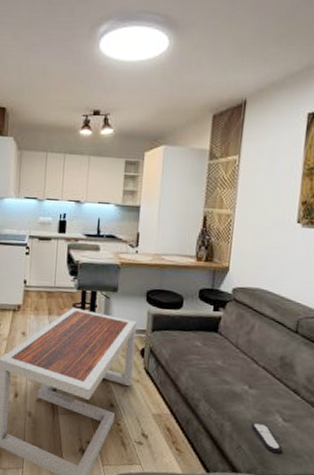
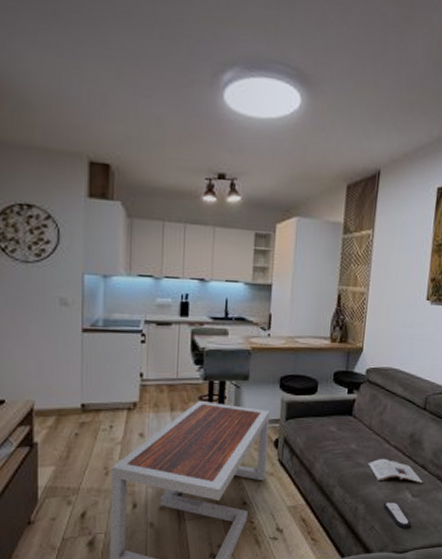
magazine: none [234,378,295,408] -> present [368,459,423,483]

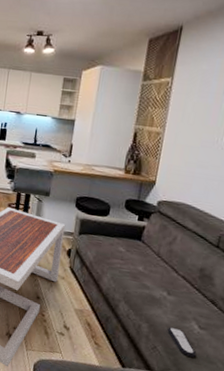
magazine: present [368,459,423,483] -> none [154,285,212,318]

